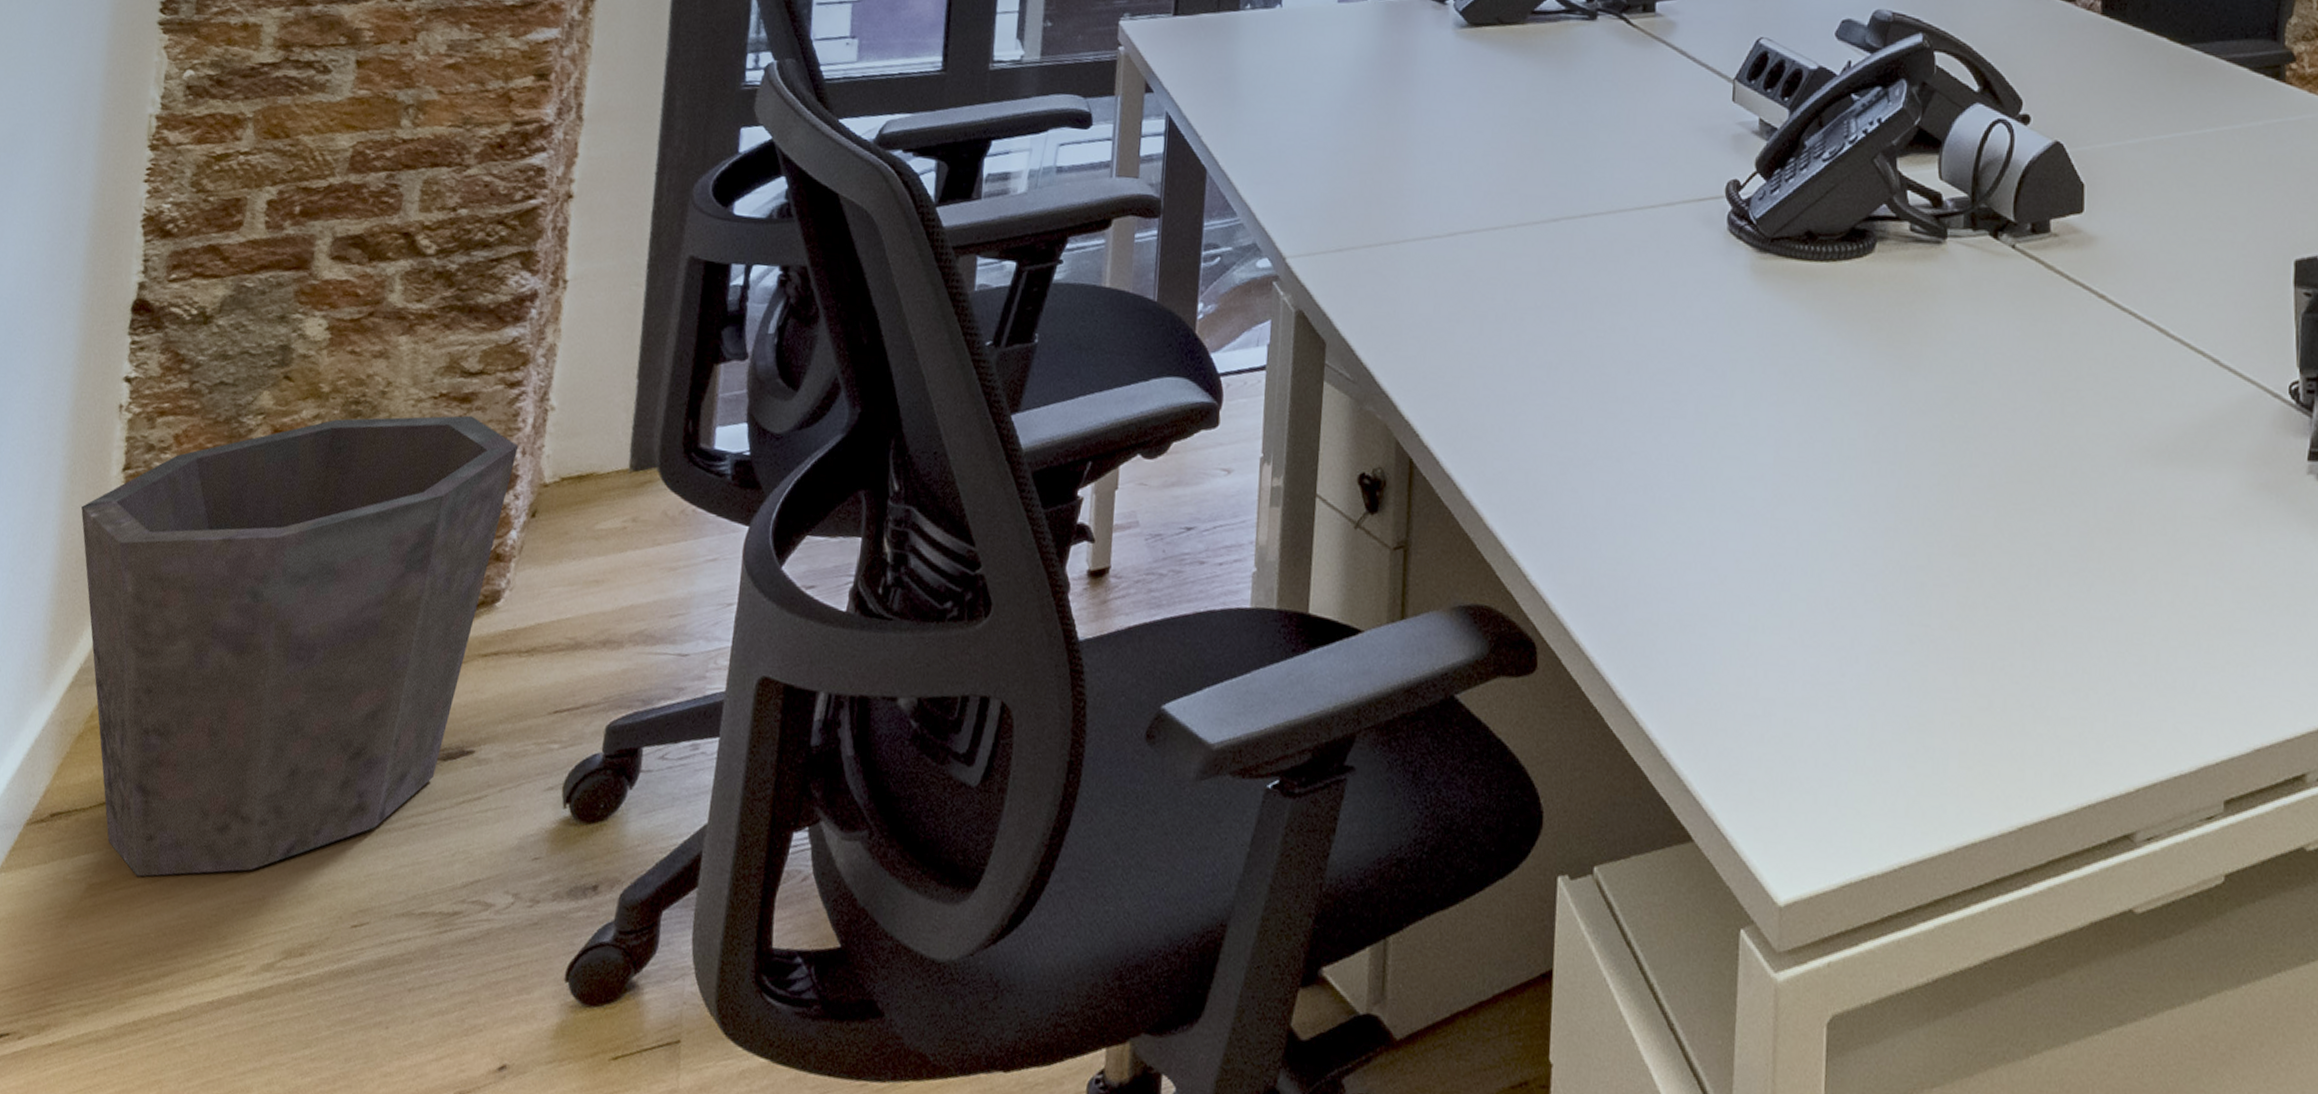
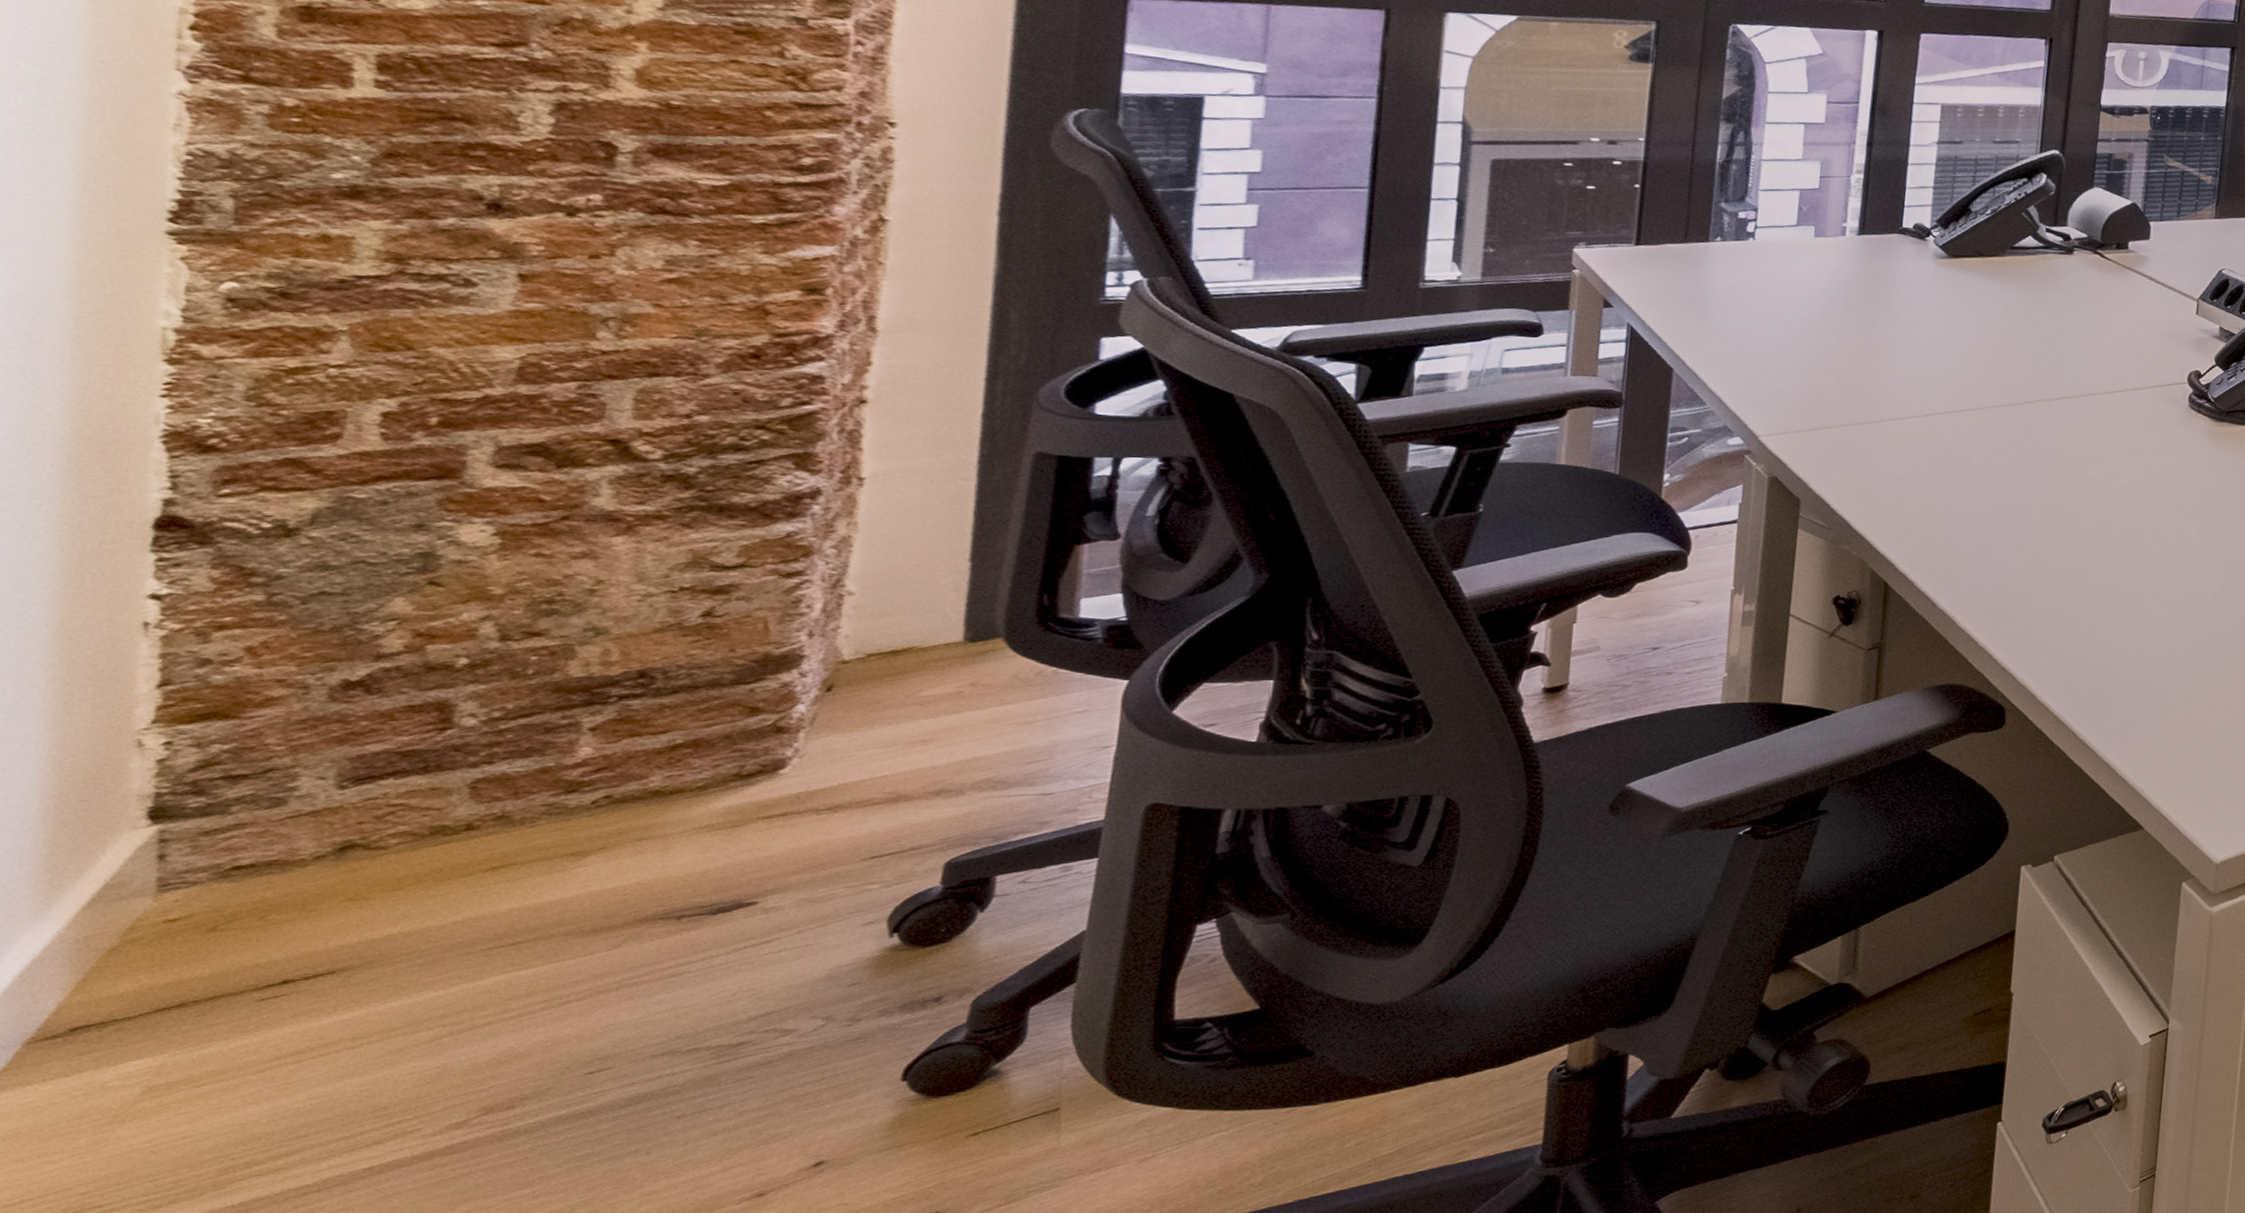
waste bin: present [81,415,519,877] -> none [87,605,803,1070]

